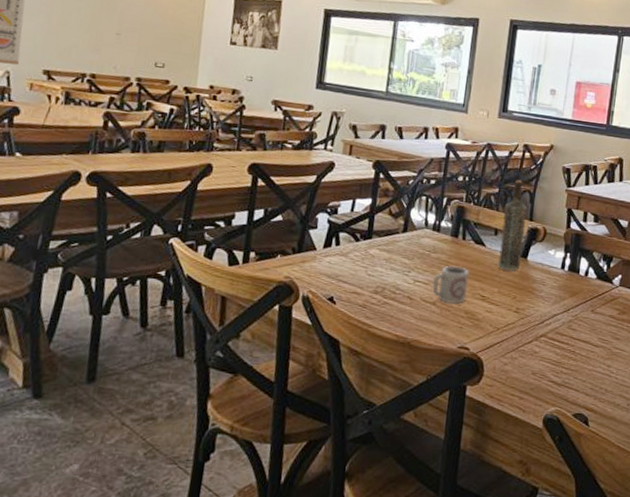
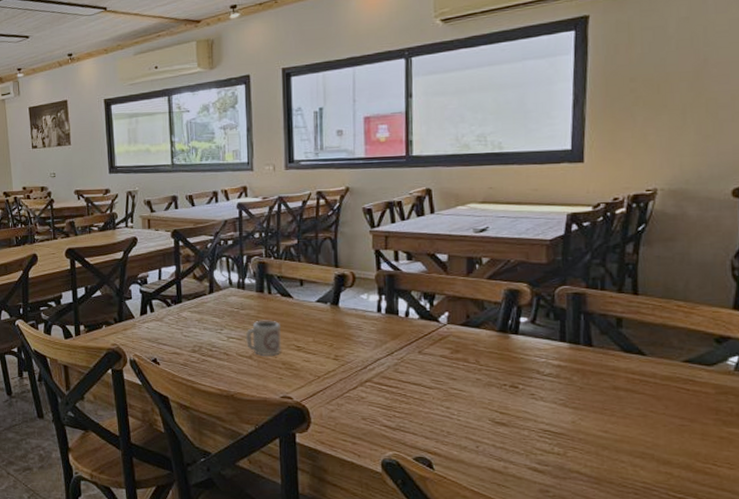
bottle: present [498,180,527,270] -> none [306,228,332,318]

